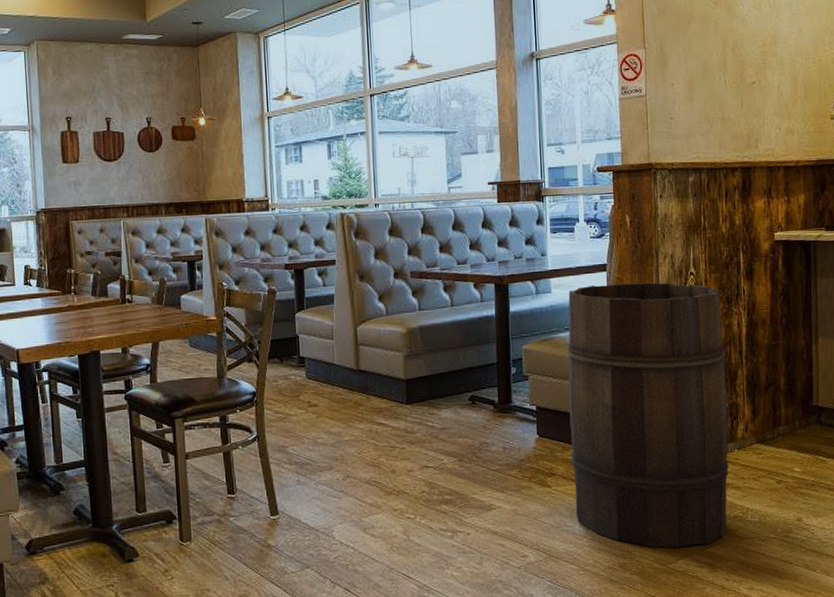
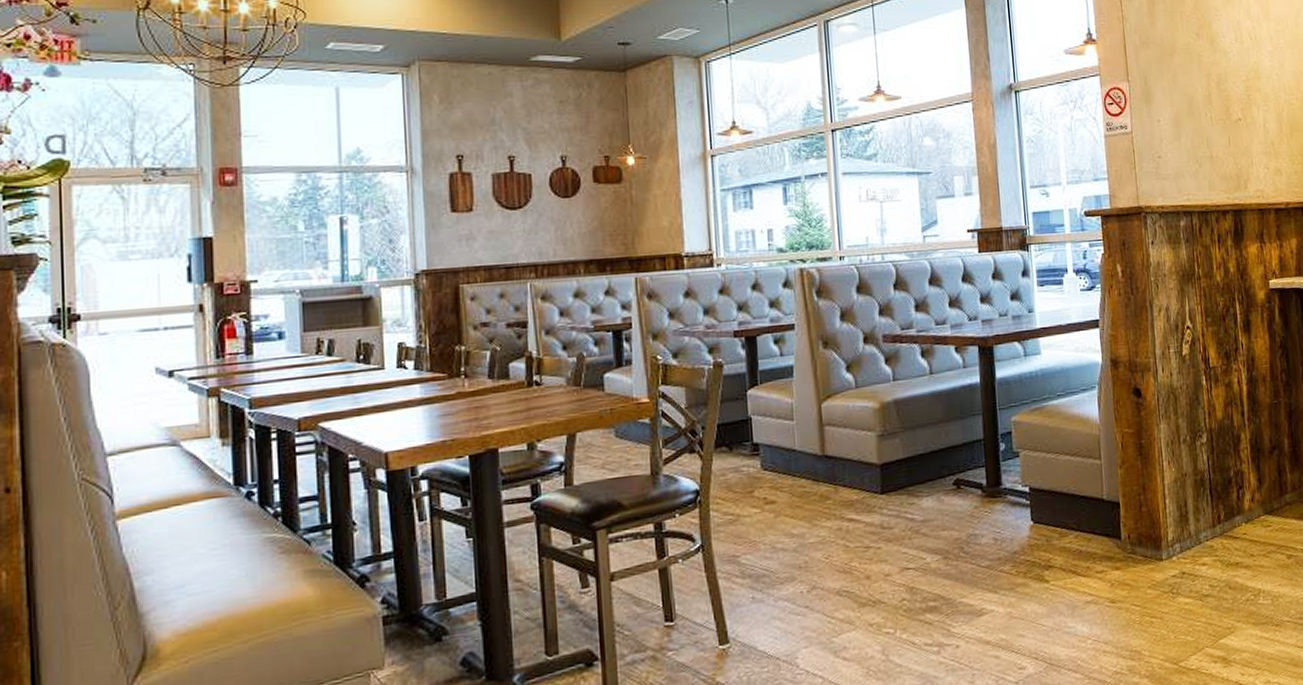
wooden barrel: present [567,282,729,548] -> none [1059,338,1239,645]

